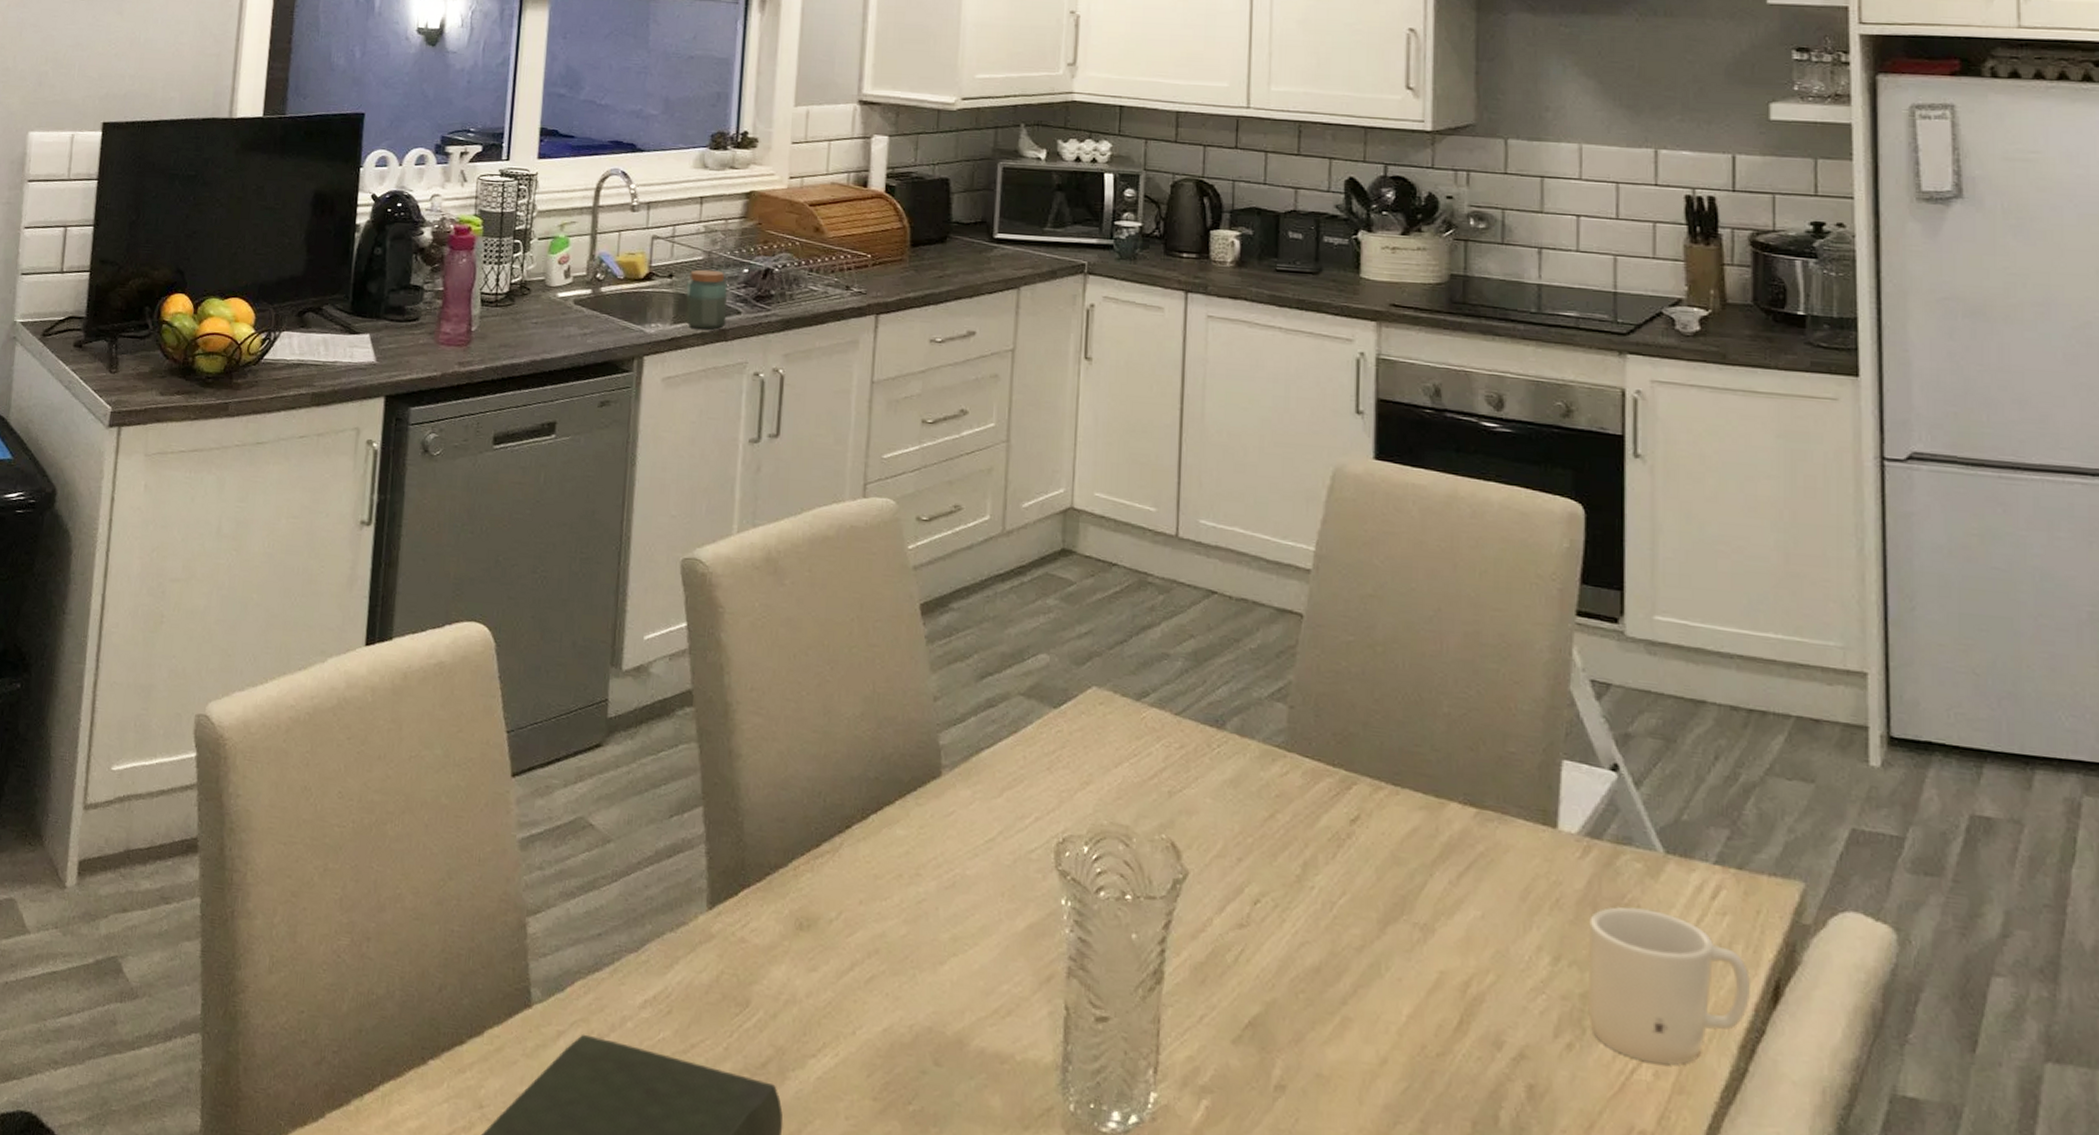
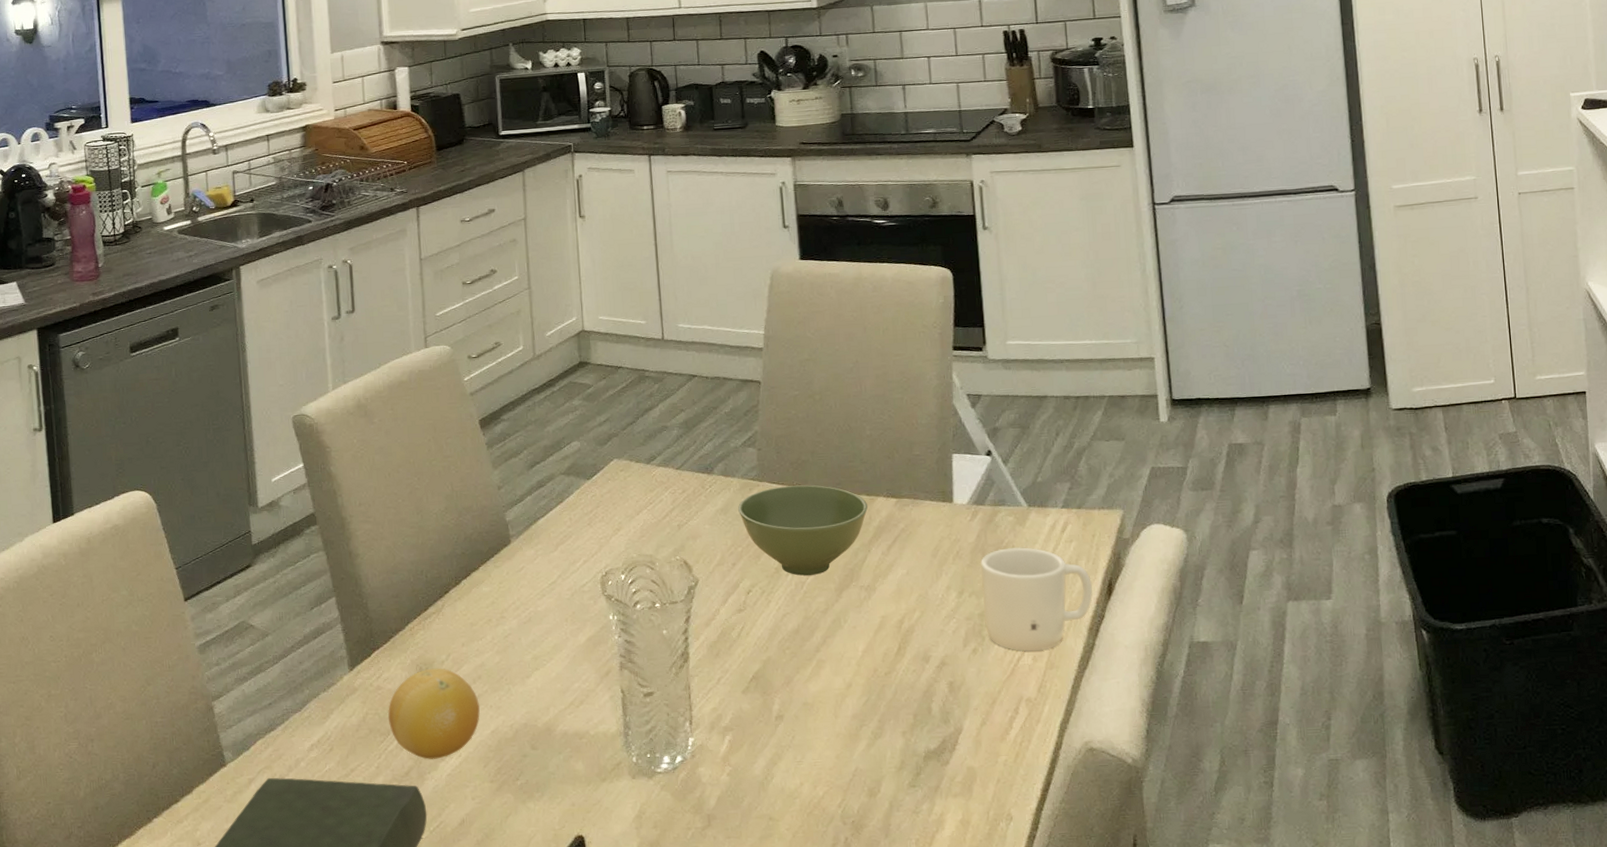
peanut butter: present [685,269,728,330] -> none [265,191,301,239]
fruit: none [749,926,872,1053] -> present [388,668,480,759]
bowl: none [1254,763,1436,896] -> present [738,485,868,576]

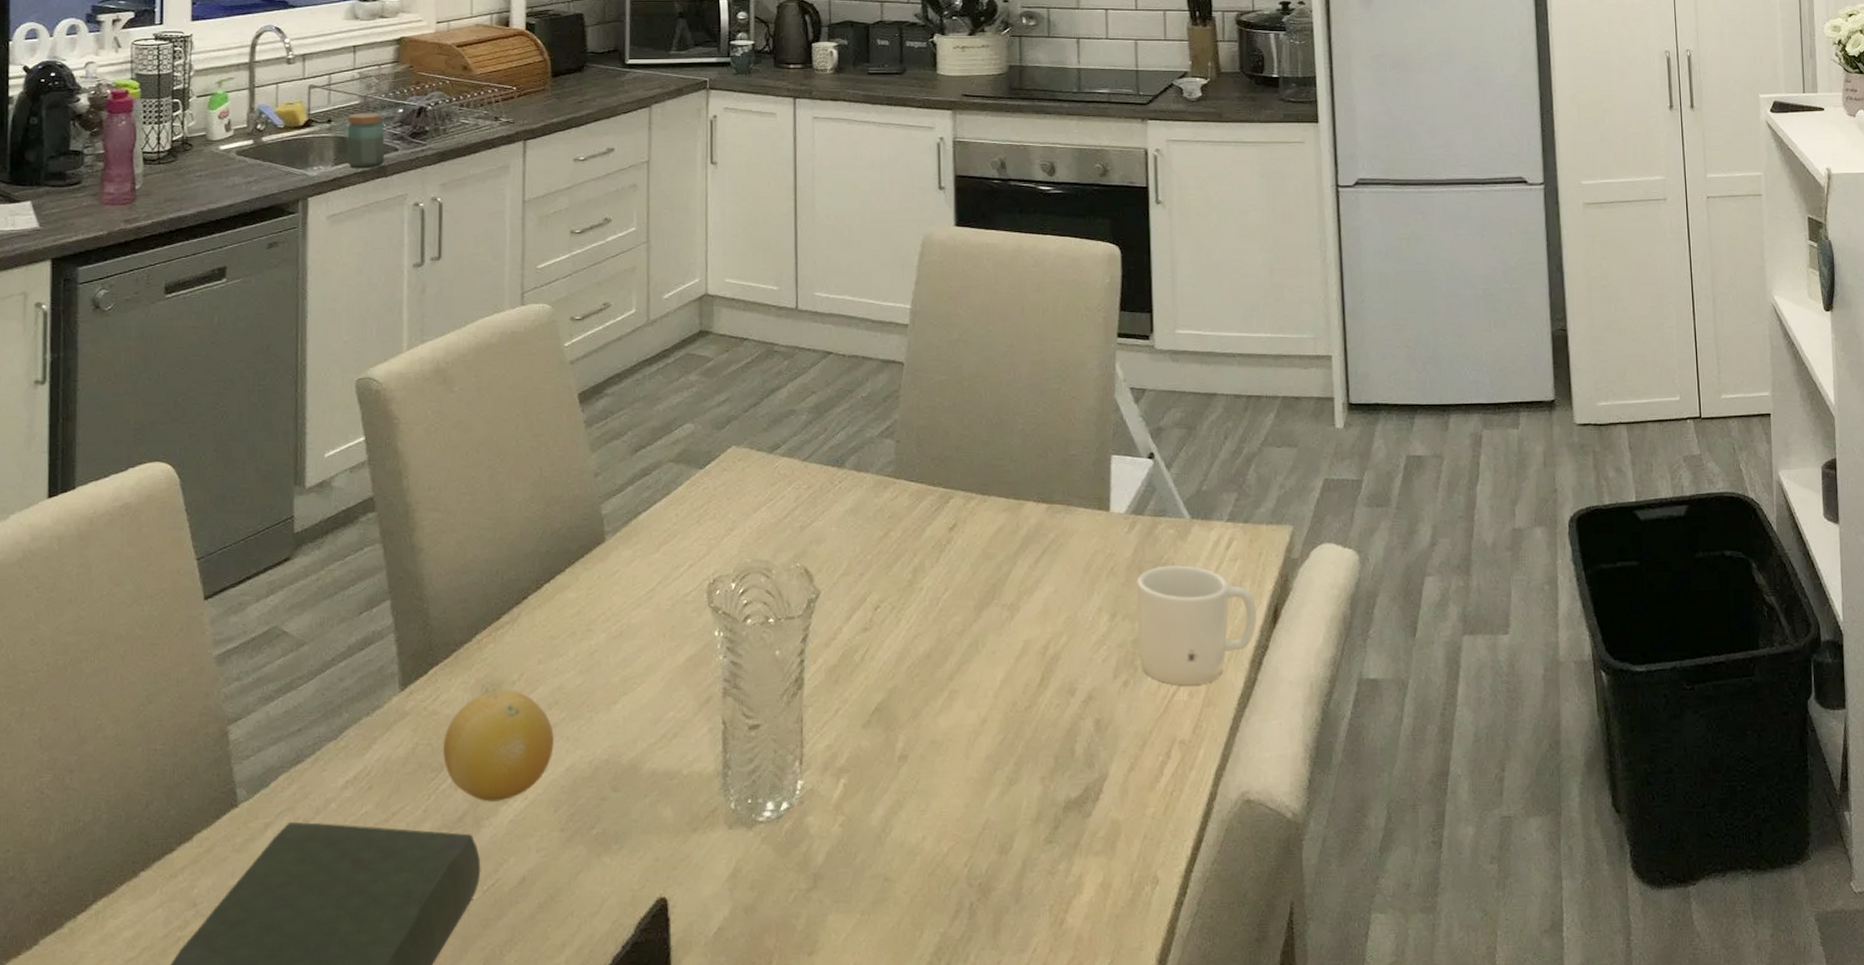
peanut butter: none [265,191,301,239] -> present [345,112,385,169]
bowl: present [738,485,868,576] -> none [870,484,1016,590]

